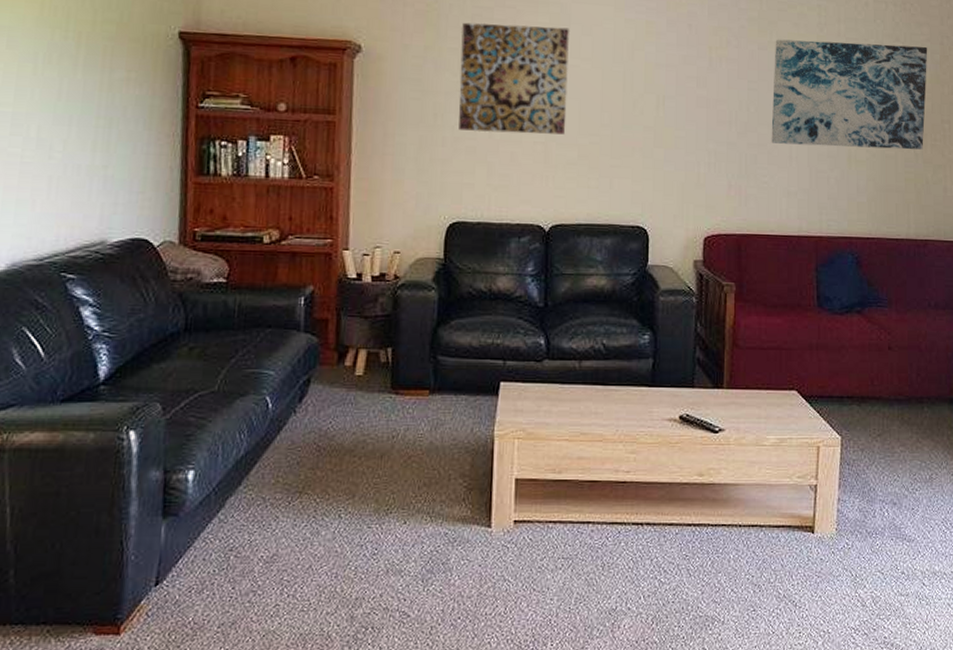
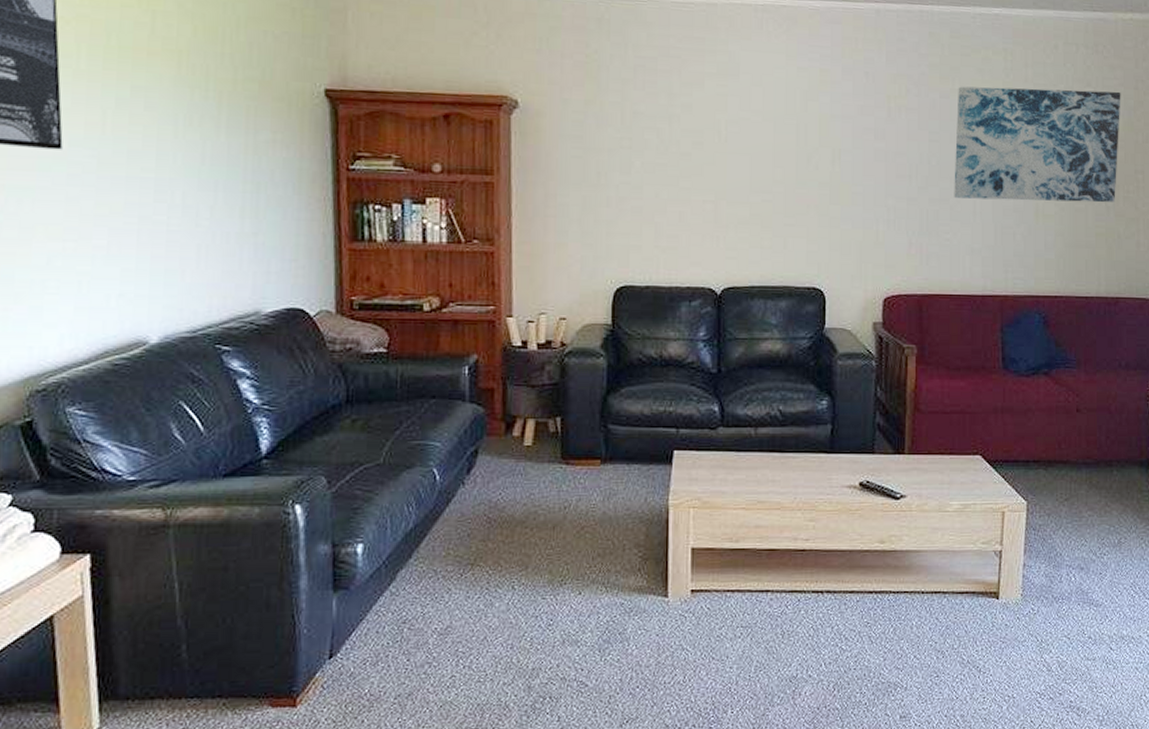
wall art: present [459,22,569,135] -> none [623,74,738,192]

